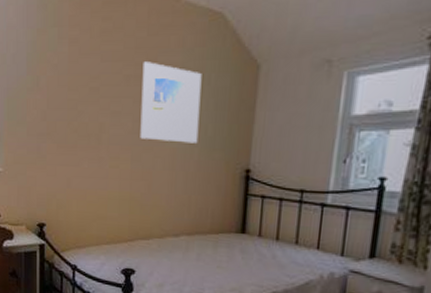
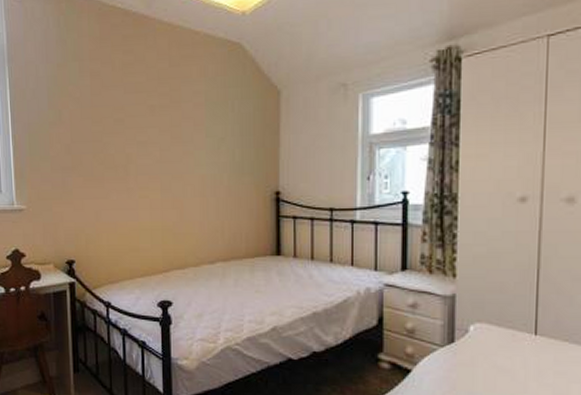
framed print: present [140,62,202,143] -> none [166,91,227,169]

